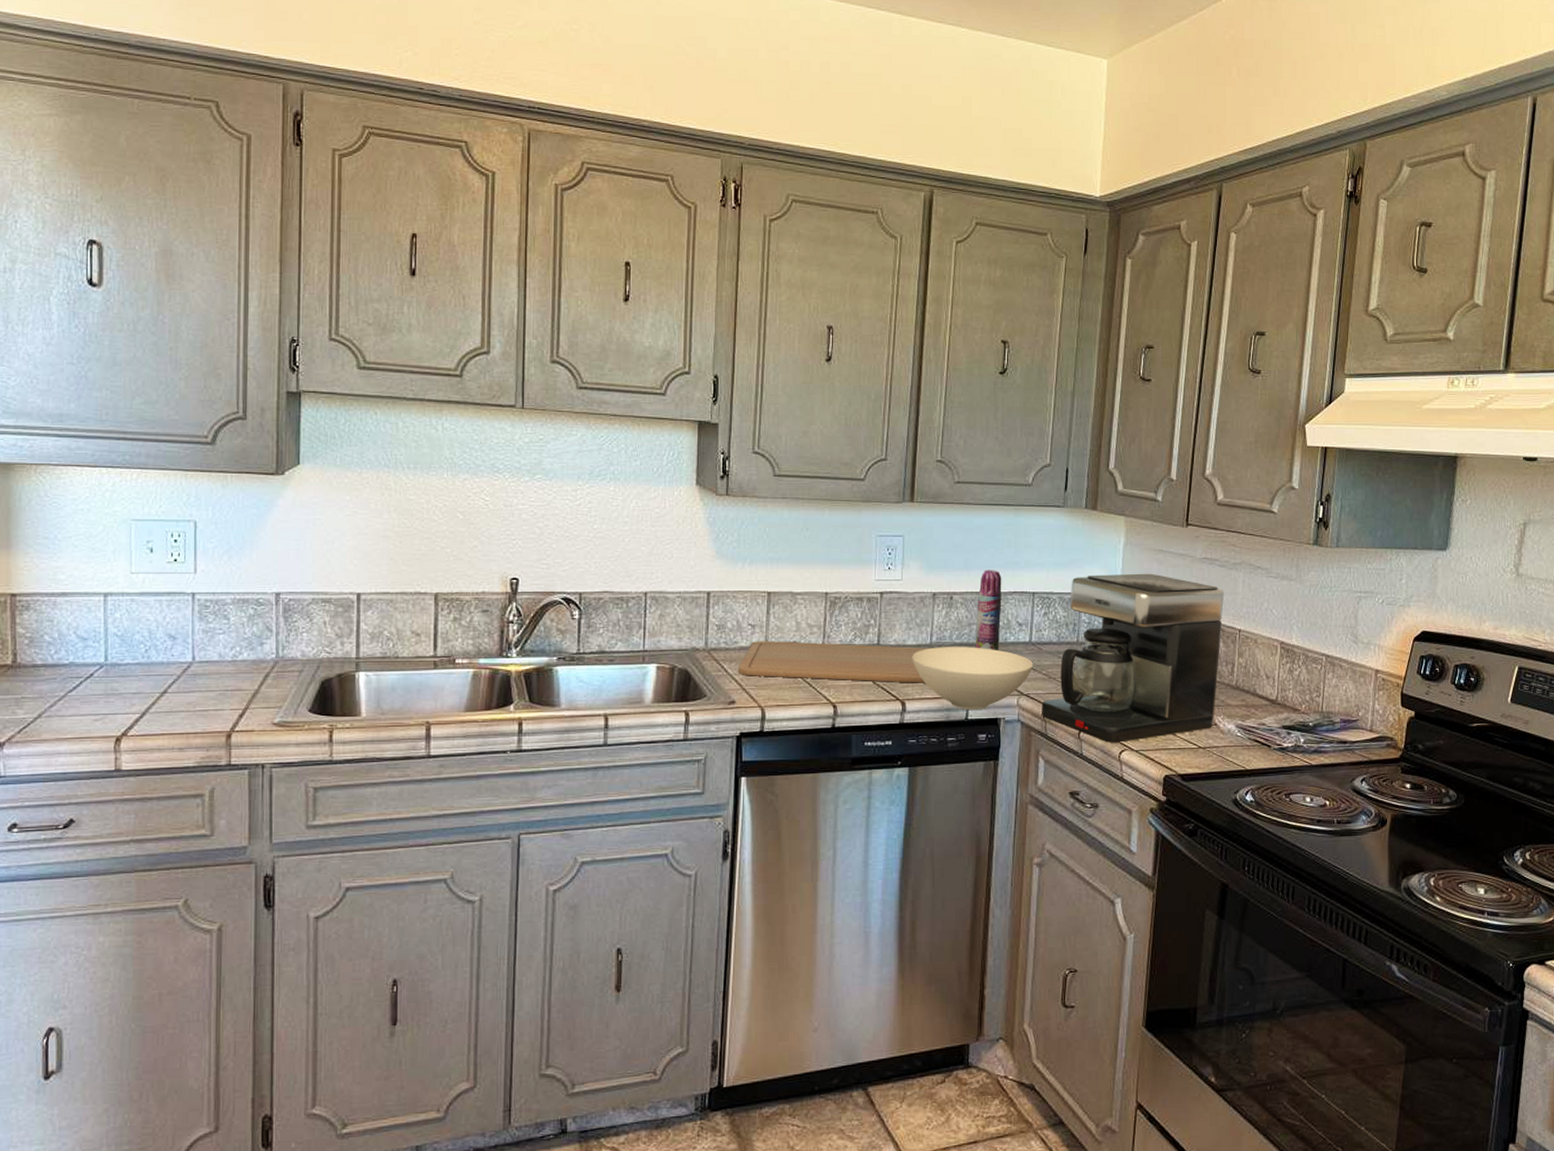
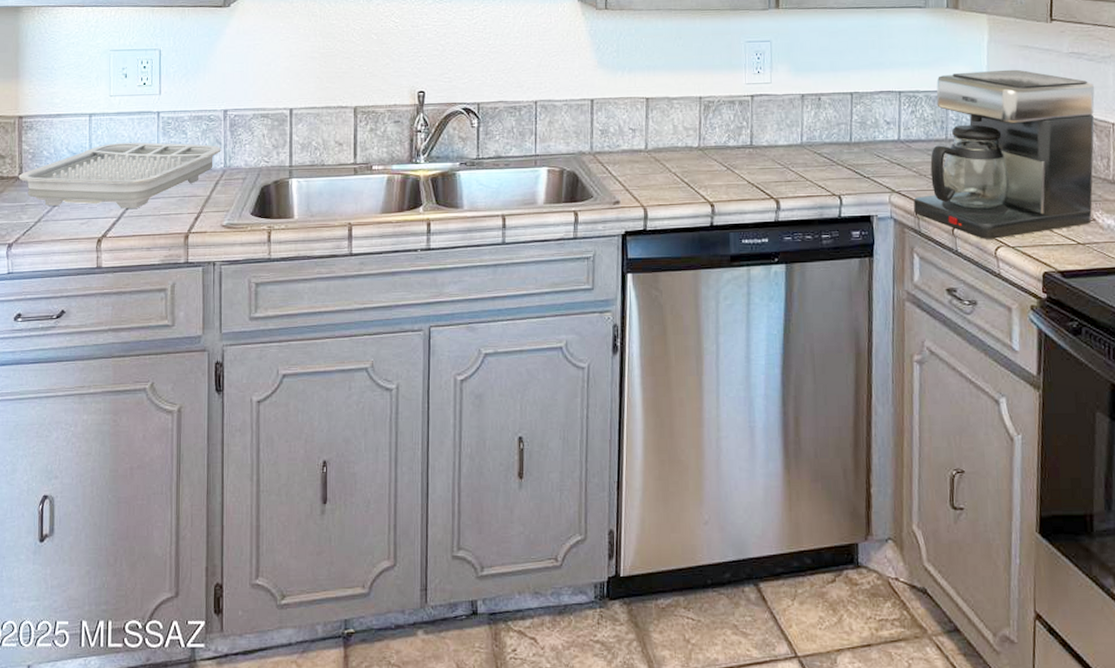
dish rack: none [11,627,273,703] -> present [18,142,221,209]
chopping board: present [739,641,930,683] -> none [622,143,801,182]
bowl: present [912,647,1034,710] -> none [784,146,904,207]
whipped cream can: present [974,570,1002,651] -> none [844,71,869,150]

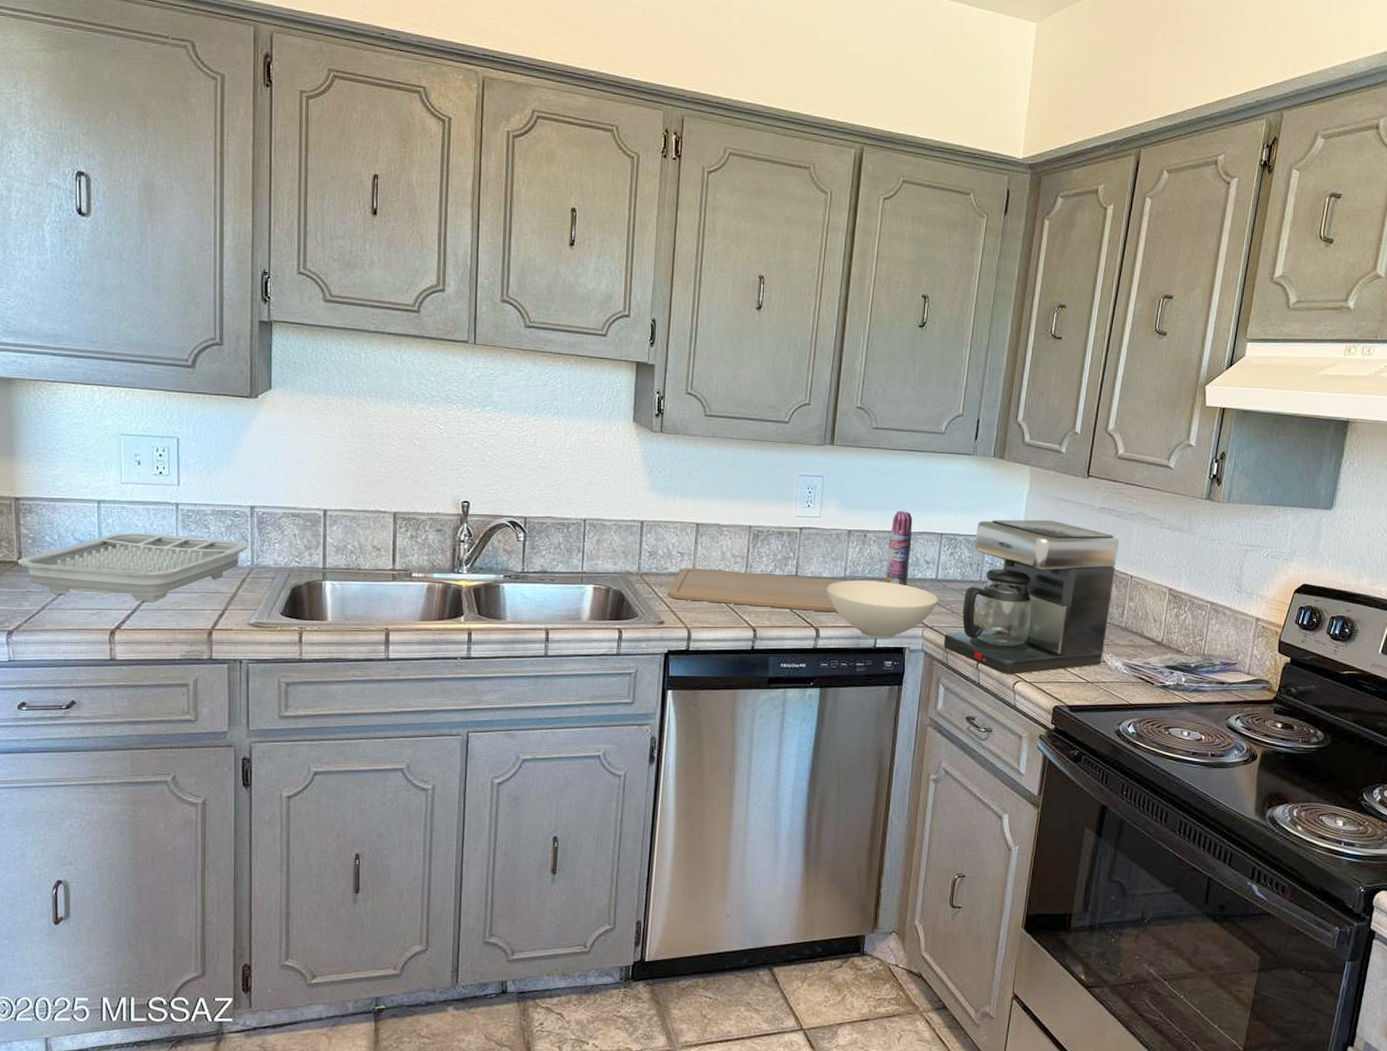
chopping board: none [622,143,801,182] -> present [668,568,843,613]
bowl: none [784,146,904,207] -> present [827,580,939,639]
whipped cream can: none [844,71,869,150] -> present [885,511,913,586]

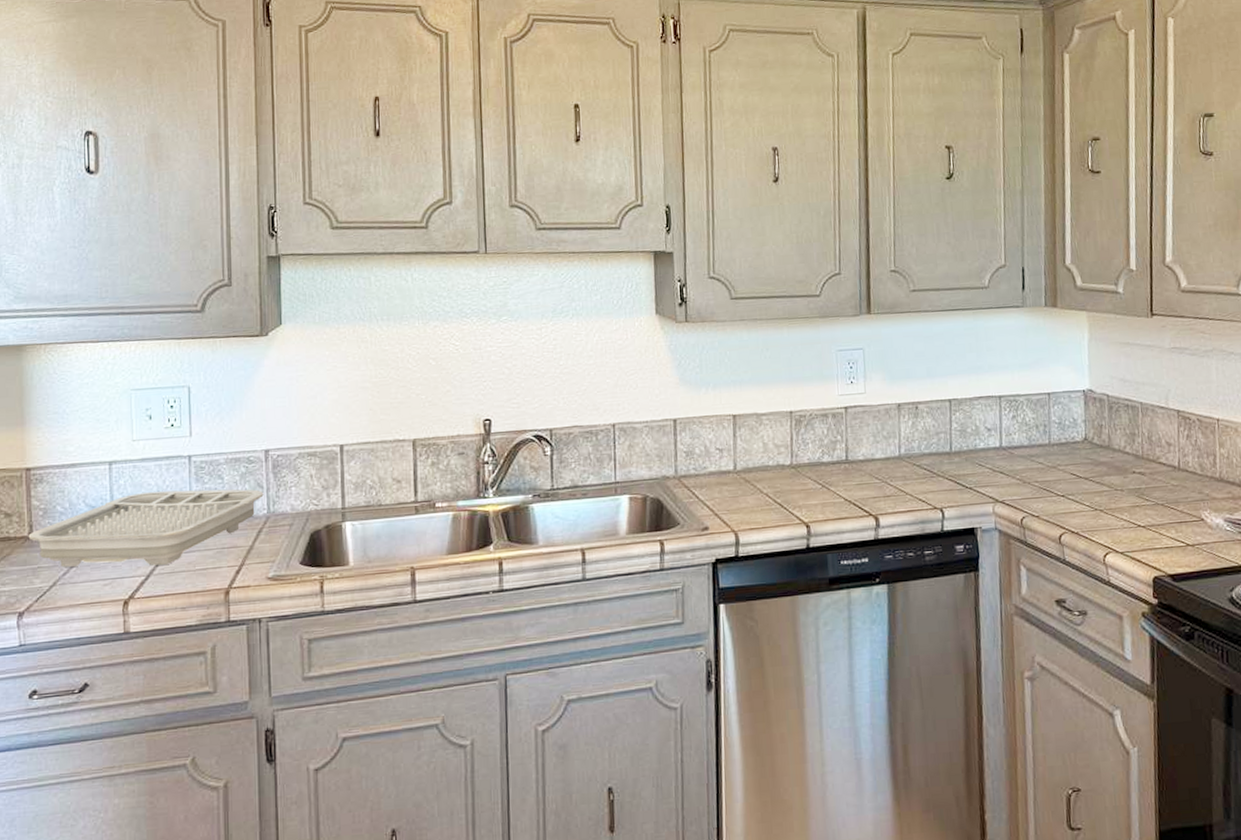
chopping board: present [668,568,843,613] -> none [710,460,899,501]
bowl: present [827,580,939,639] -> none [881,456,1007,521]
whipped cream can: present [885,511,913,586] -> none [943,376,970,459]
coffee maker: present [943,519,1120,675] -> none [1018,367,1201,546]

